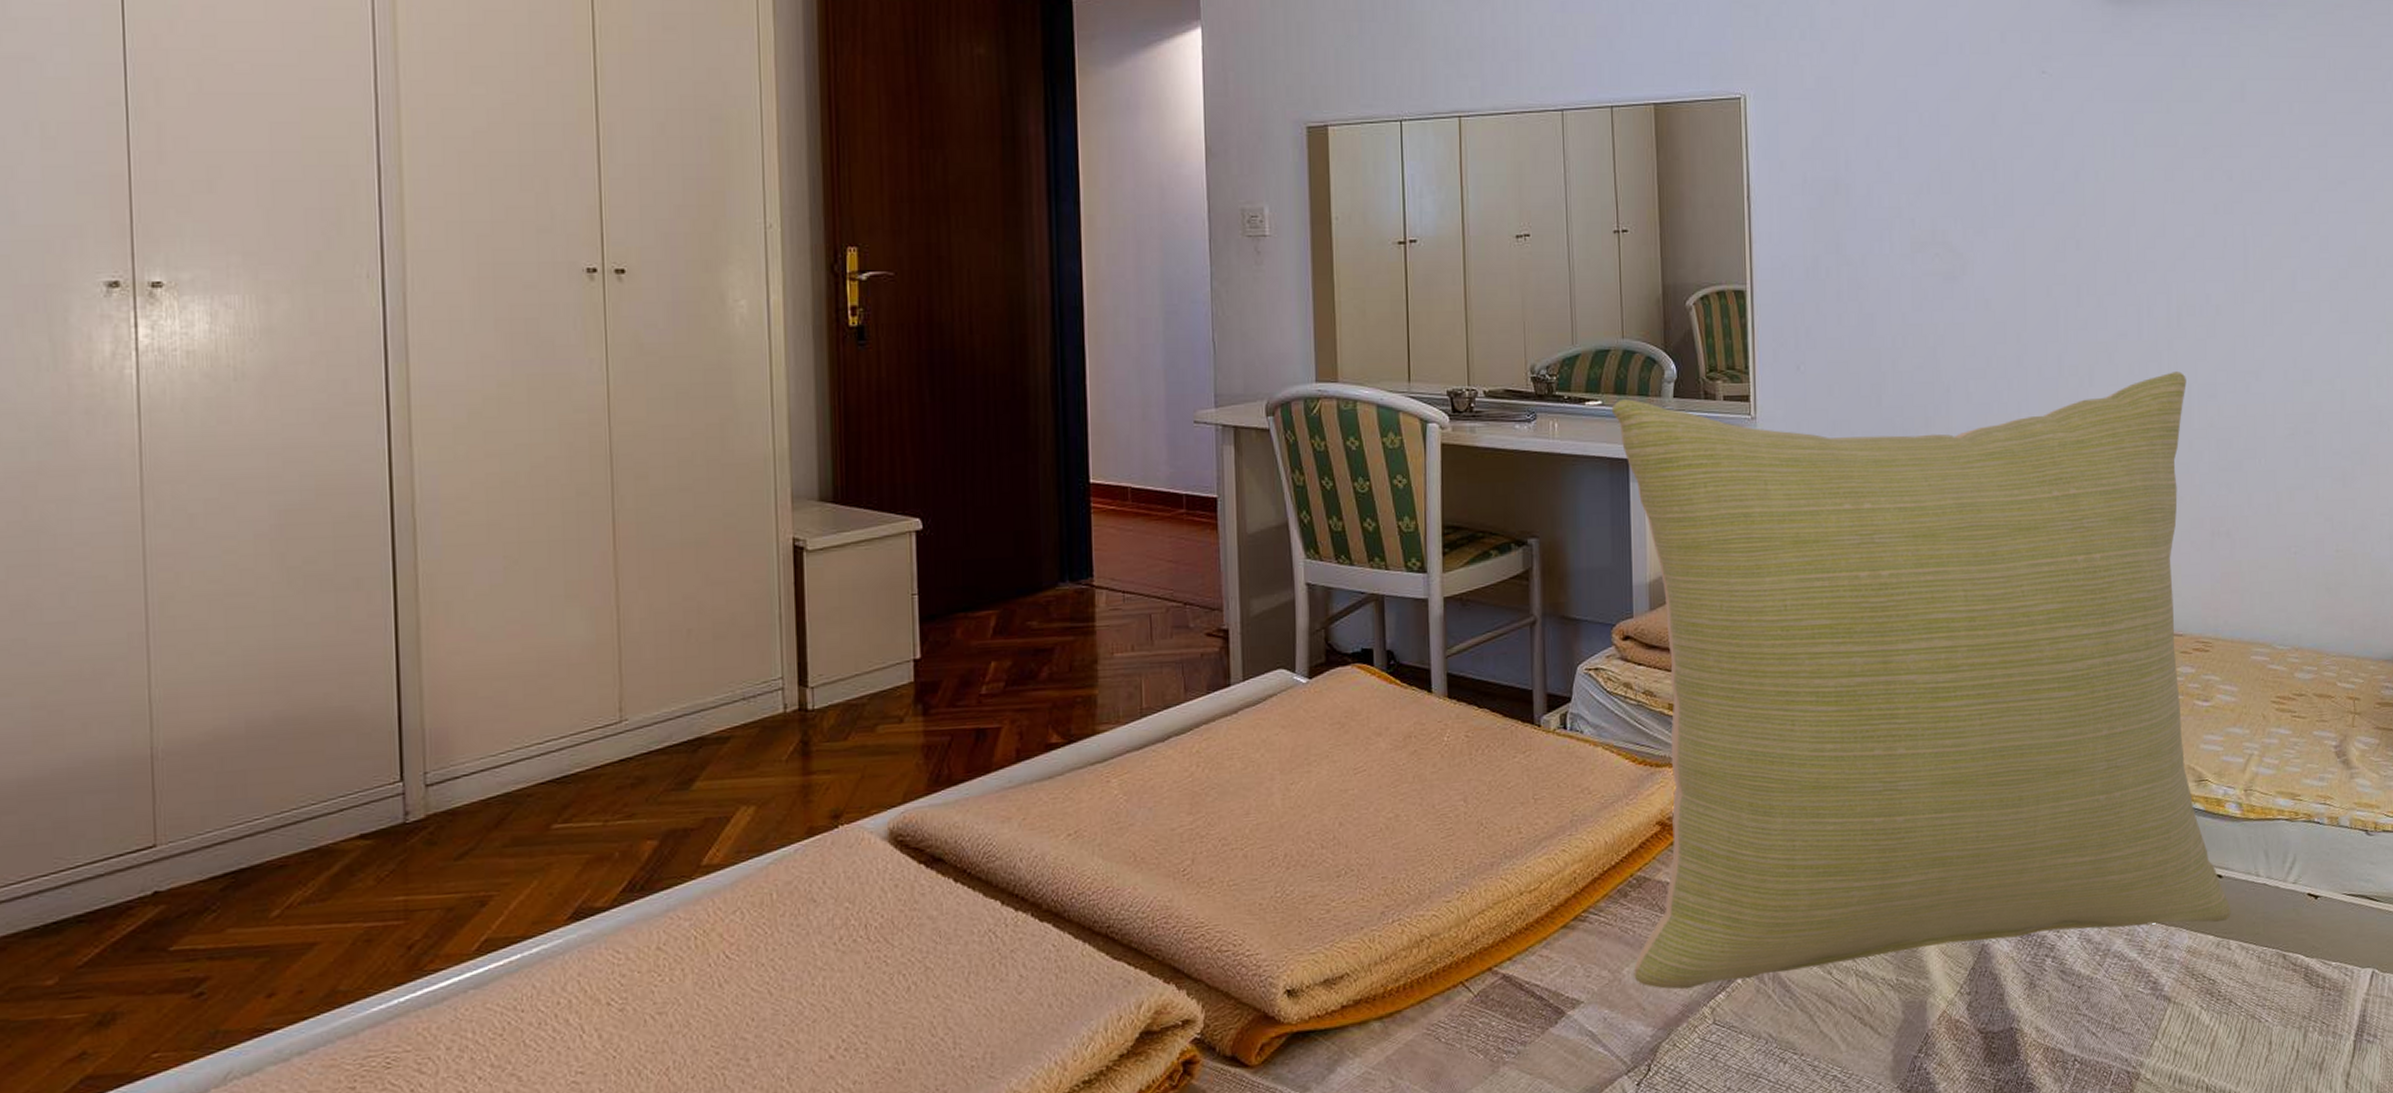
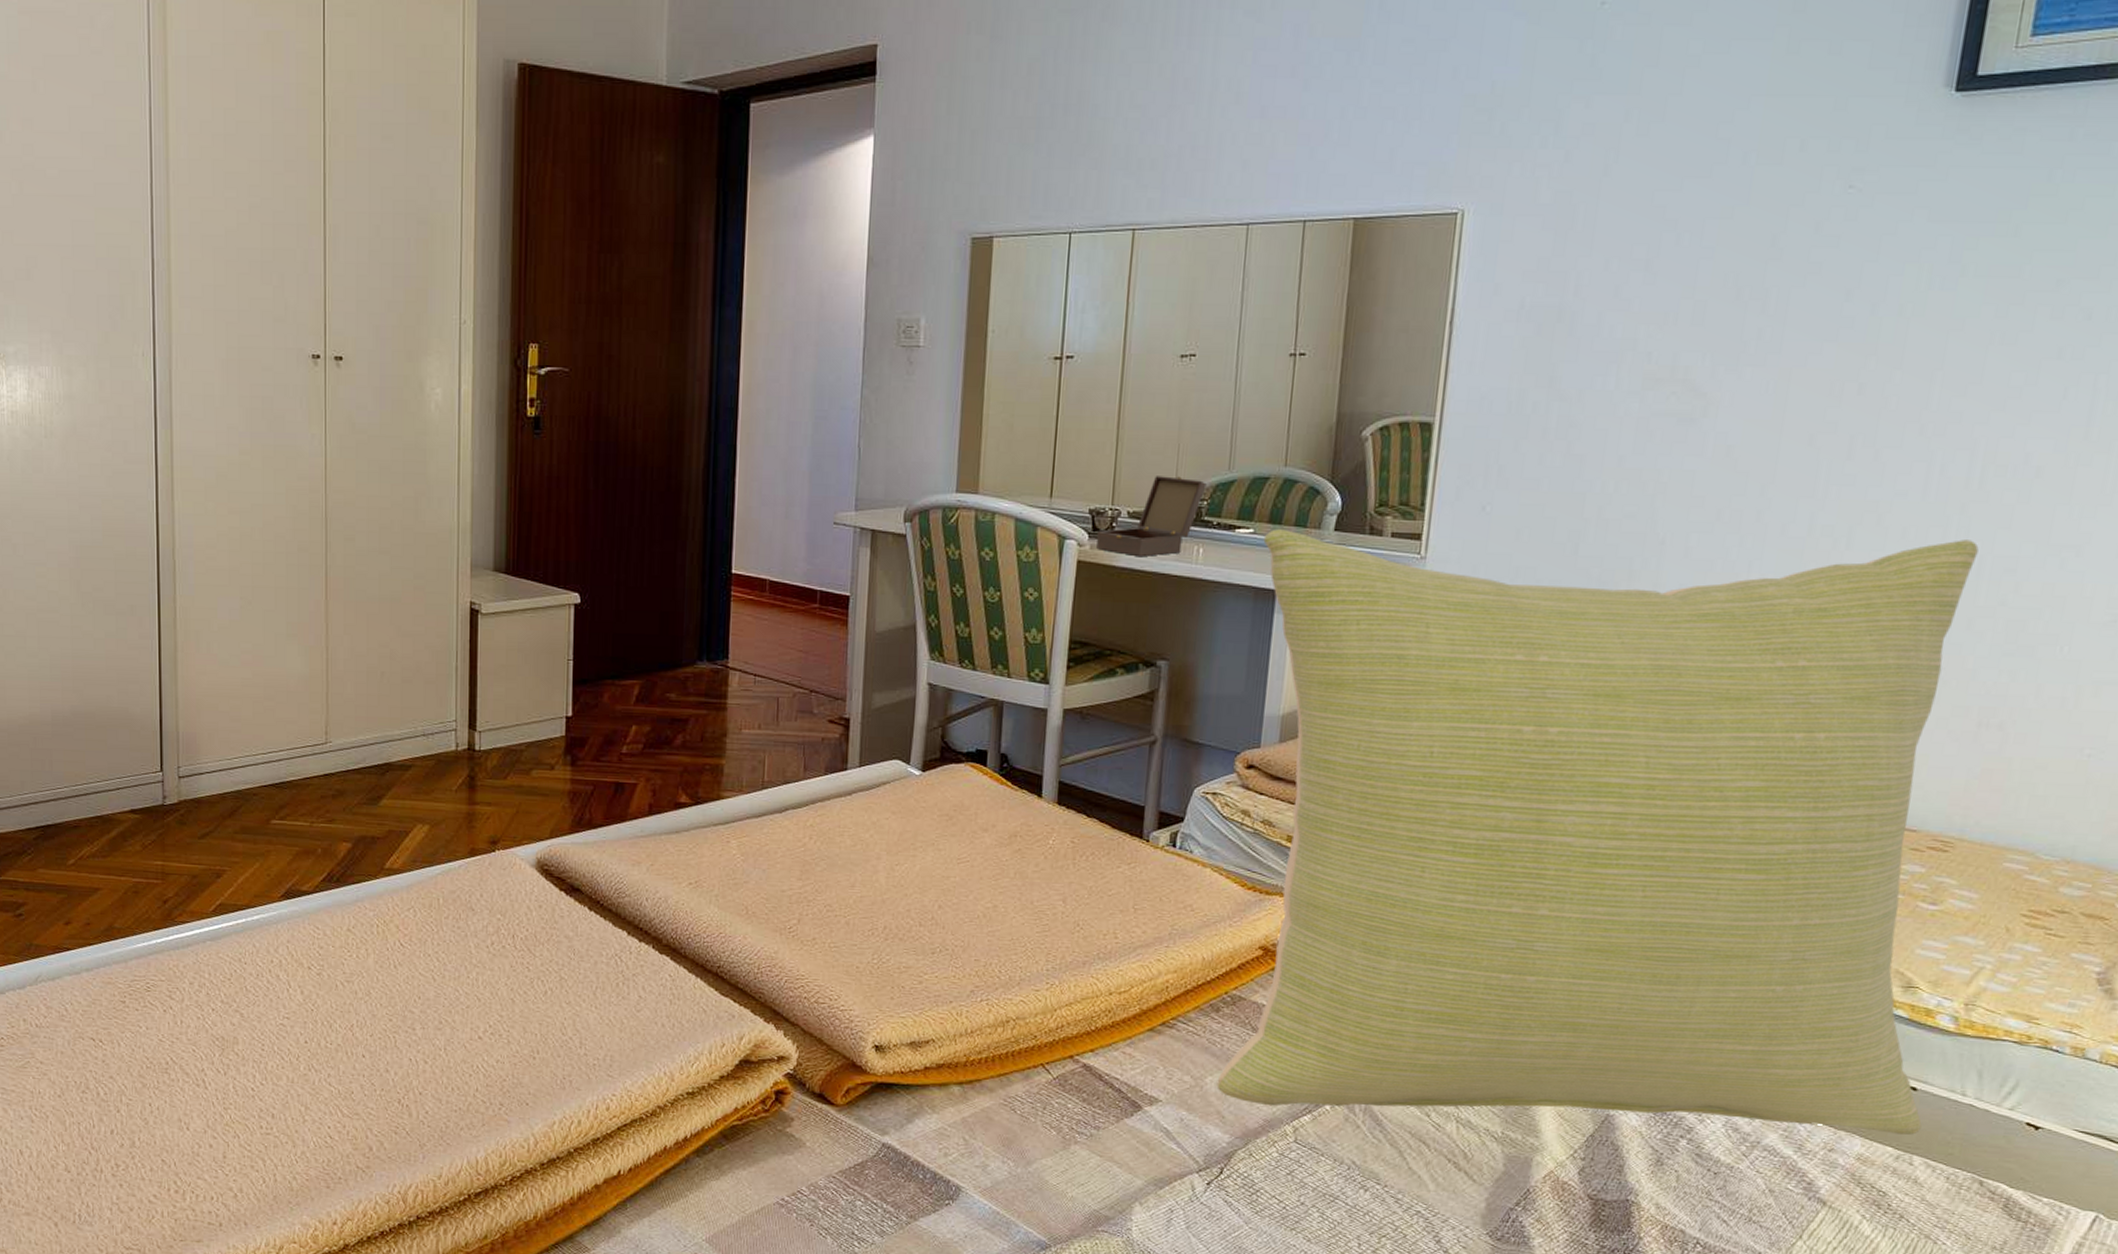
jewelry box: none [1458,353,1554,436] -> present [1096,476,1207,557]

